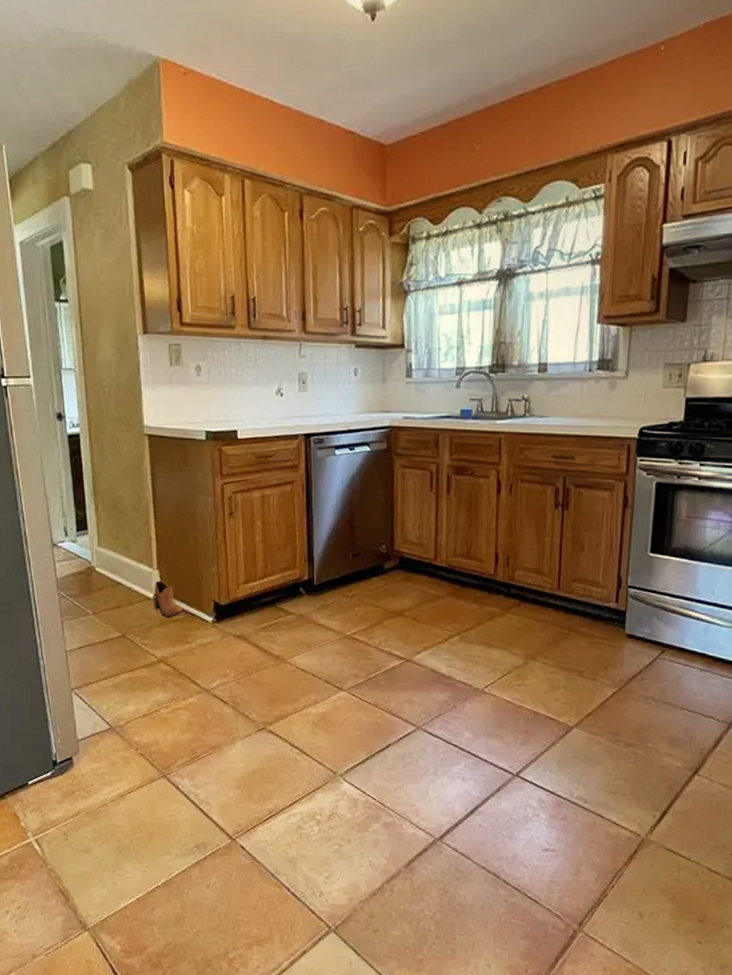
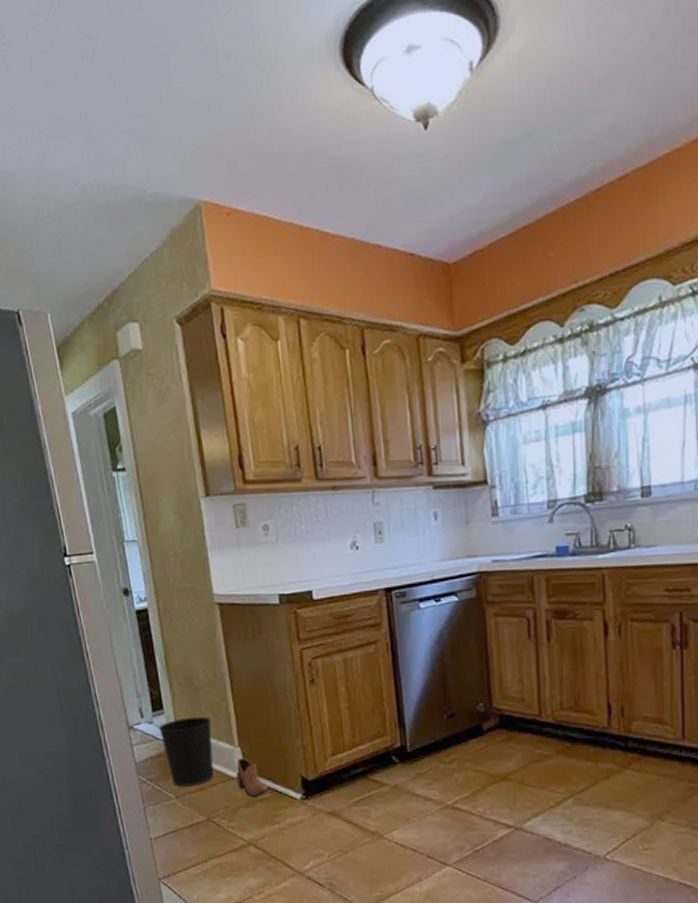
wastebasket: none [81,538,133,604] -> present [158,716,214,787]

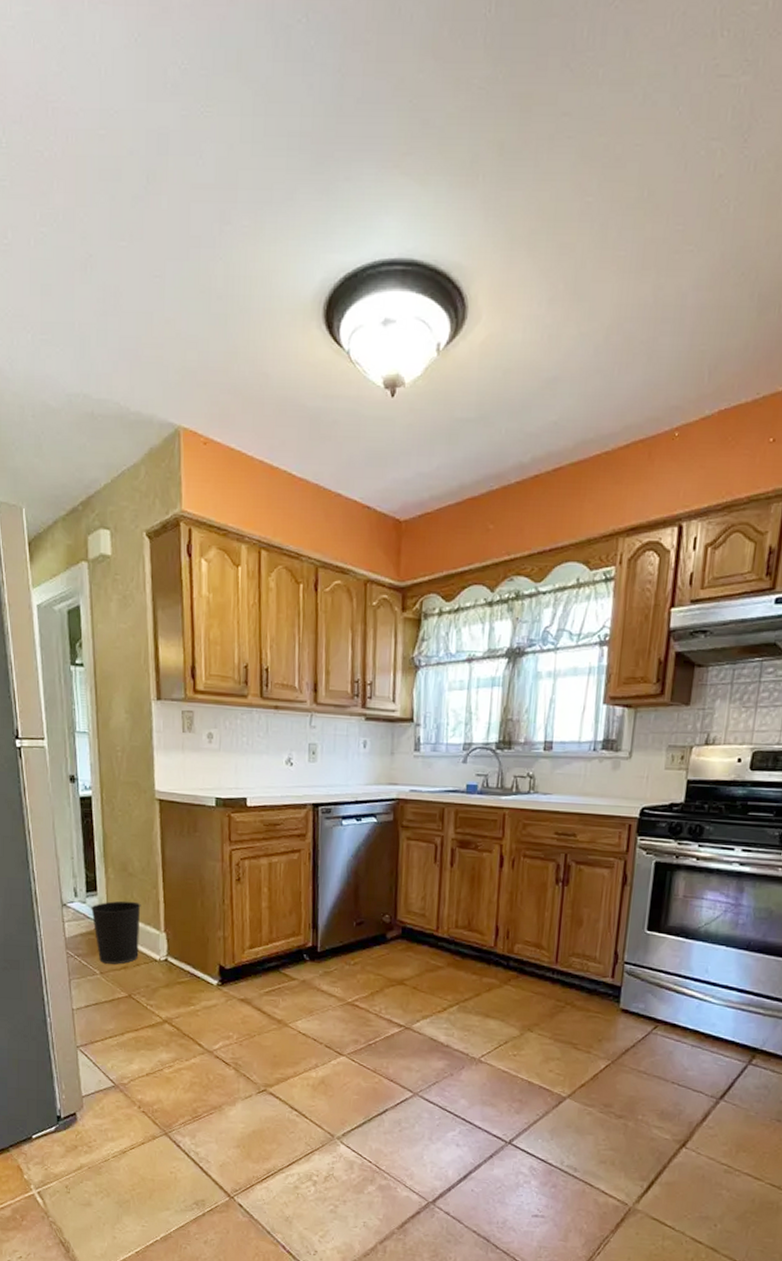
shoe: present [237,757,270,798] -> none [160,942,189,980]

